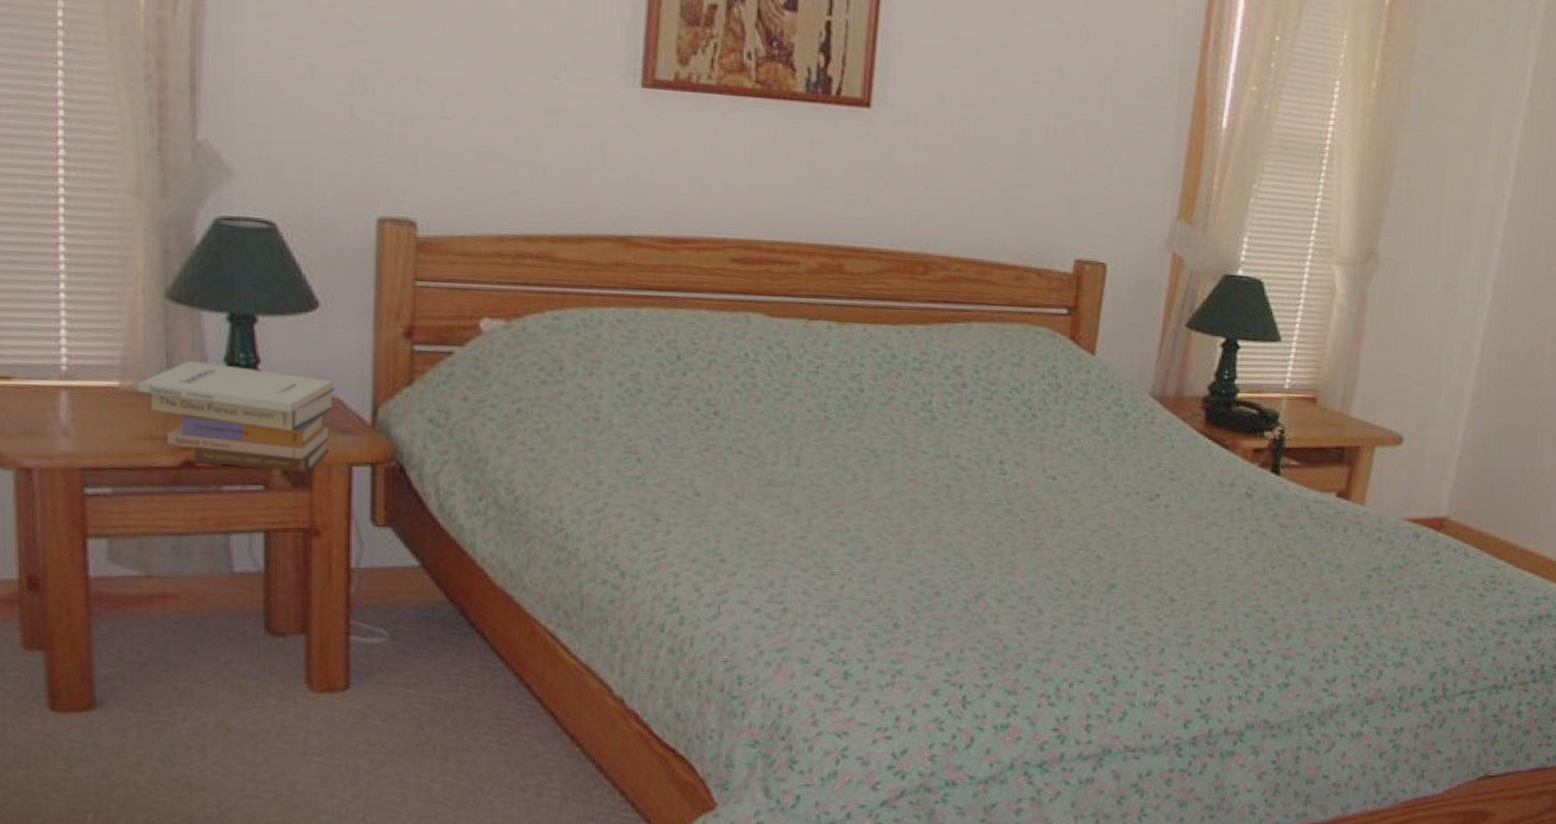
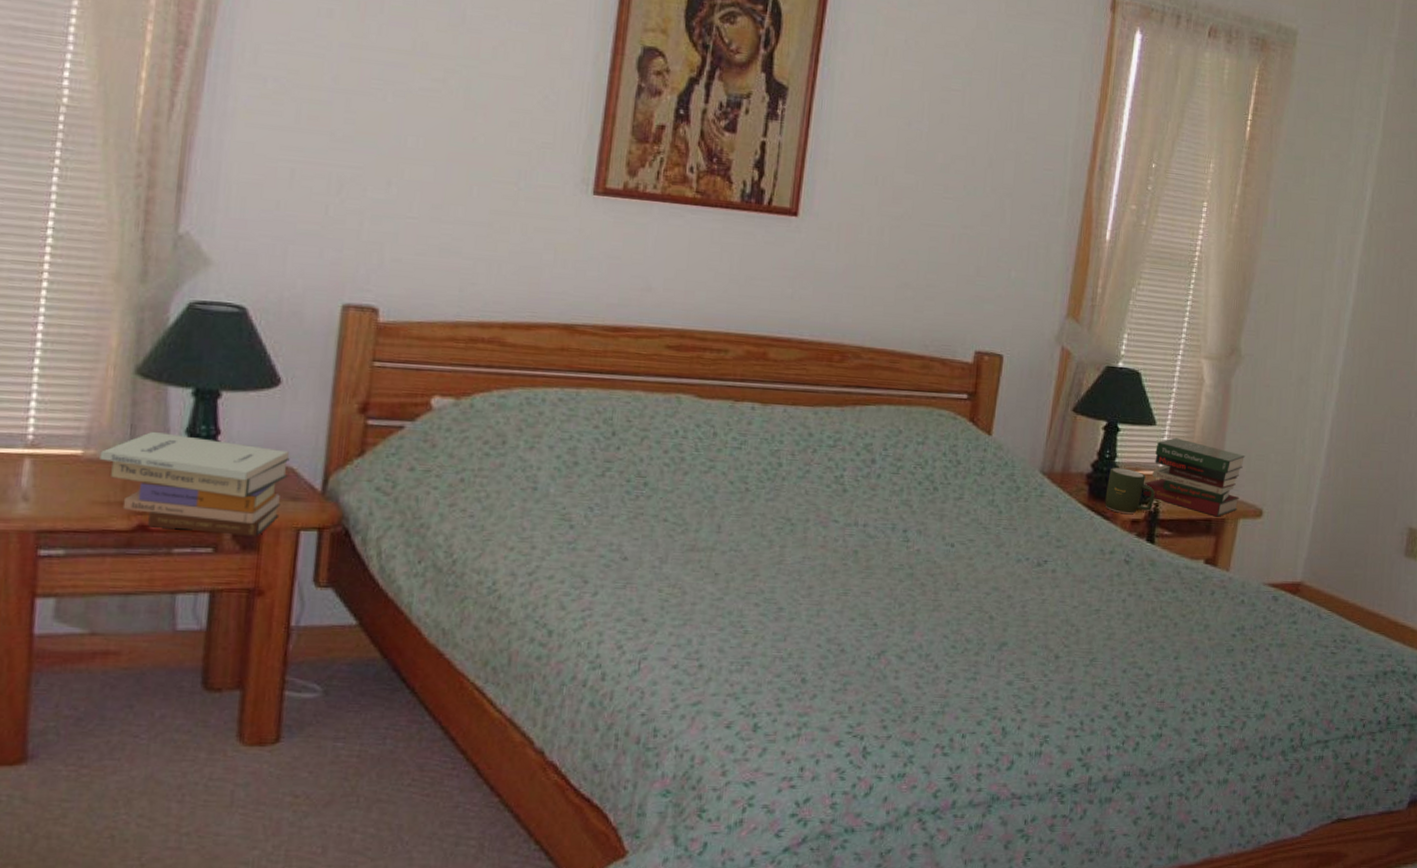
mug: none [1223,390,1280,443] -> present [1105,467,1155,515]
books: none [1267,355,1384,445] -> present [1143,438,1246,517]

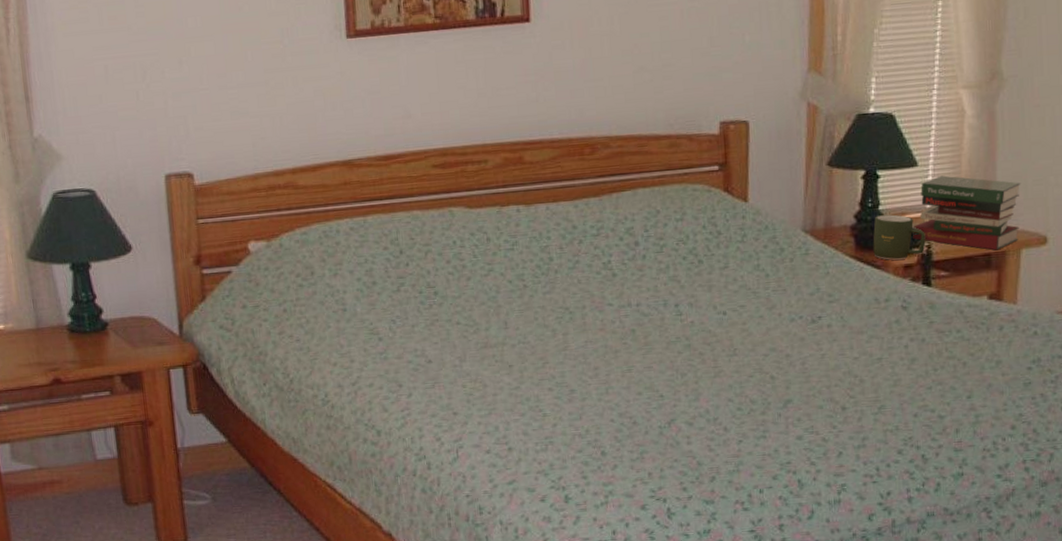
books: present [100,431,290,537] -> none [16,302,152,380]

